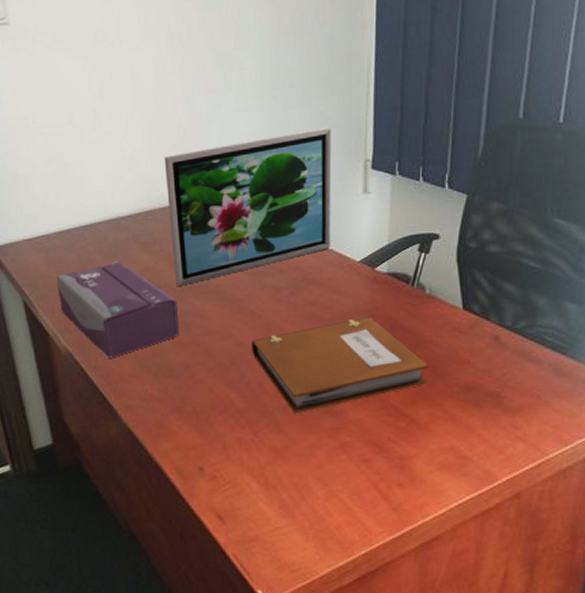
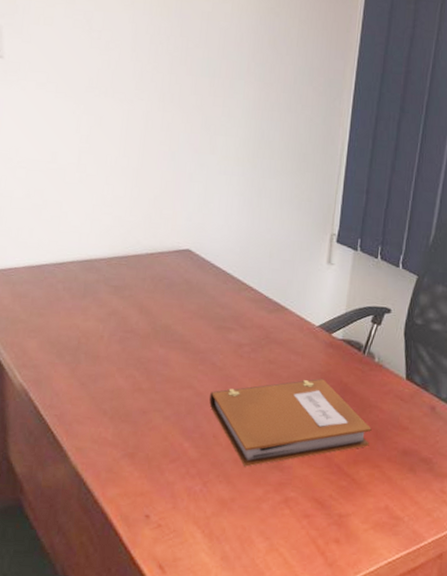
tissue box: present [56,261,179,358] -> none [19,302,141,399]
picture frame: present [164,126,332,287] -> none [142,199,304,334]

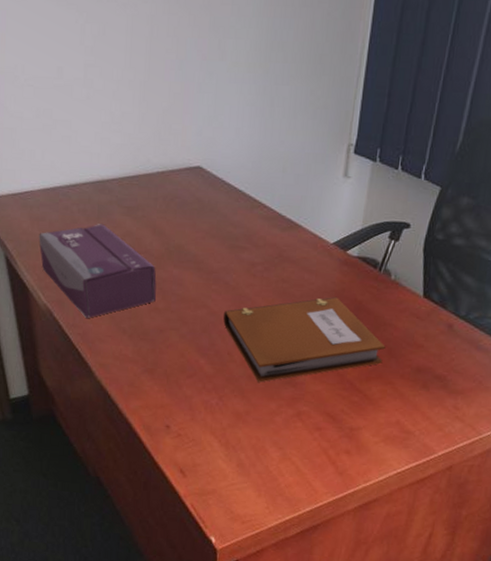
tissue box: none [19,302,141,399] -> present [38,224,157,318]

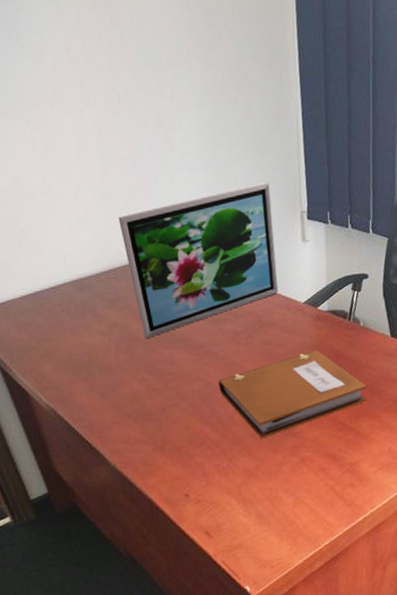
tissue box: present [38,224,157,318] -> none [28,320,153,410]
picture frame: none [152,106,319,254] -> present [118,181,279,339]

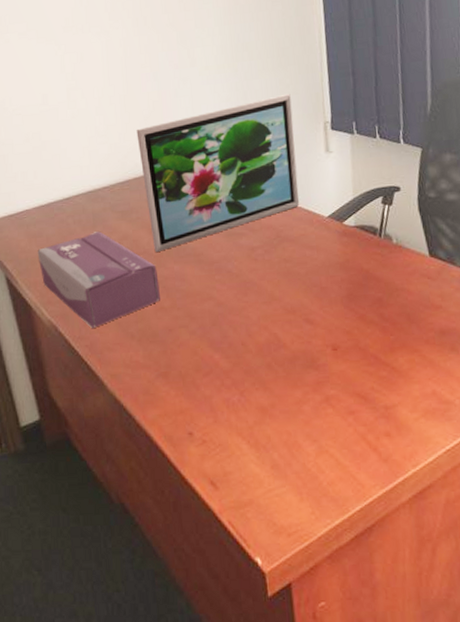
tissue box: none [28,320,153,410] -> present [37,231,160,328]
notebook: present [218,350,367,439] -> none [231,269,403,370]

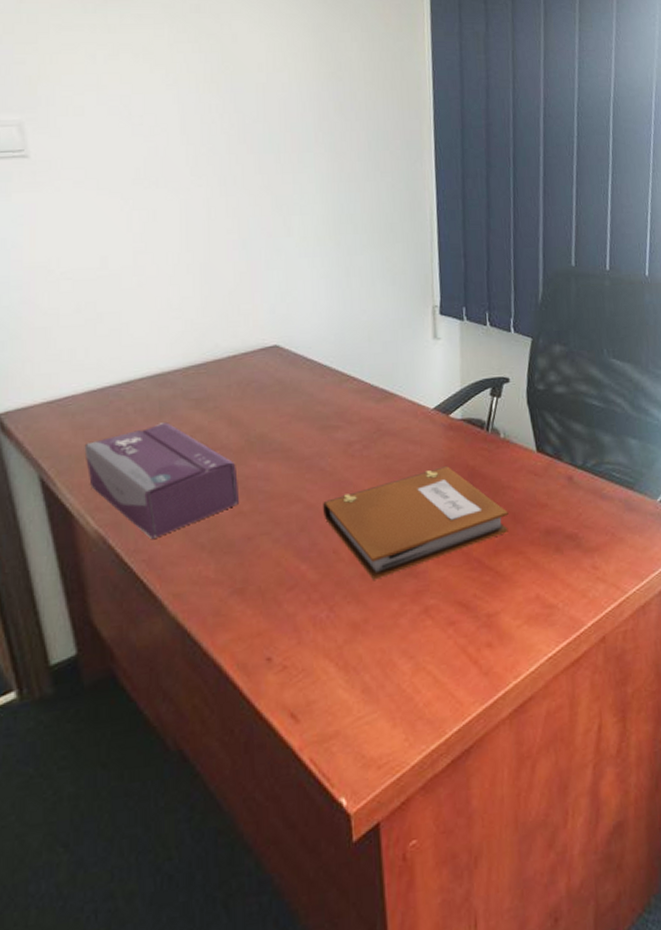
picture frame: present [136,93,300,253] -> none [218,273,404,448]
notebook: none [231,269,403,370] -> present [323,466,509,580]

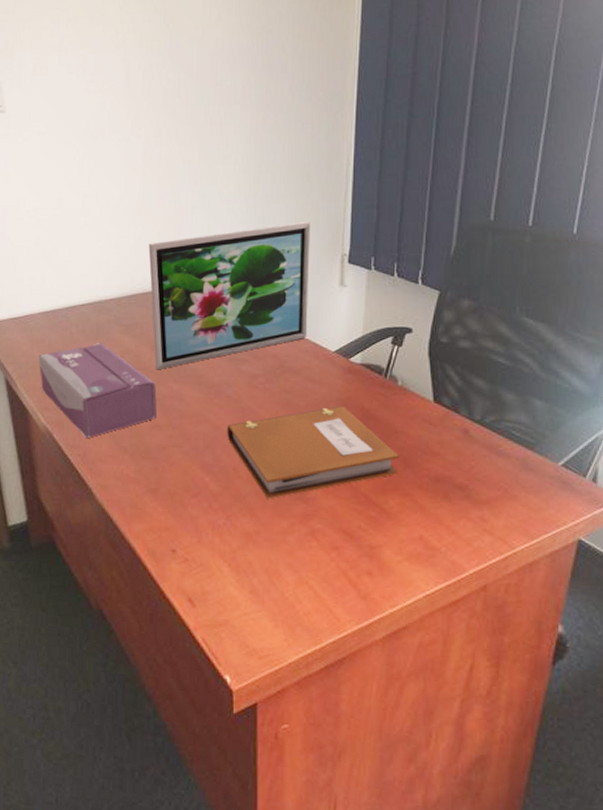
picture frame: none [218,273,404,448] -> present [148,221,310,370]

